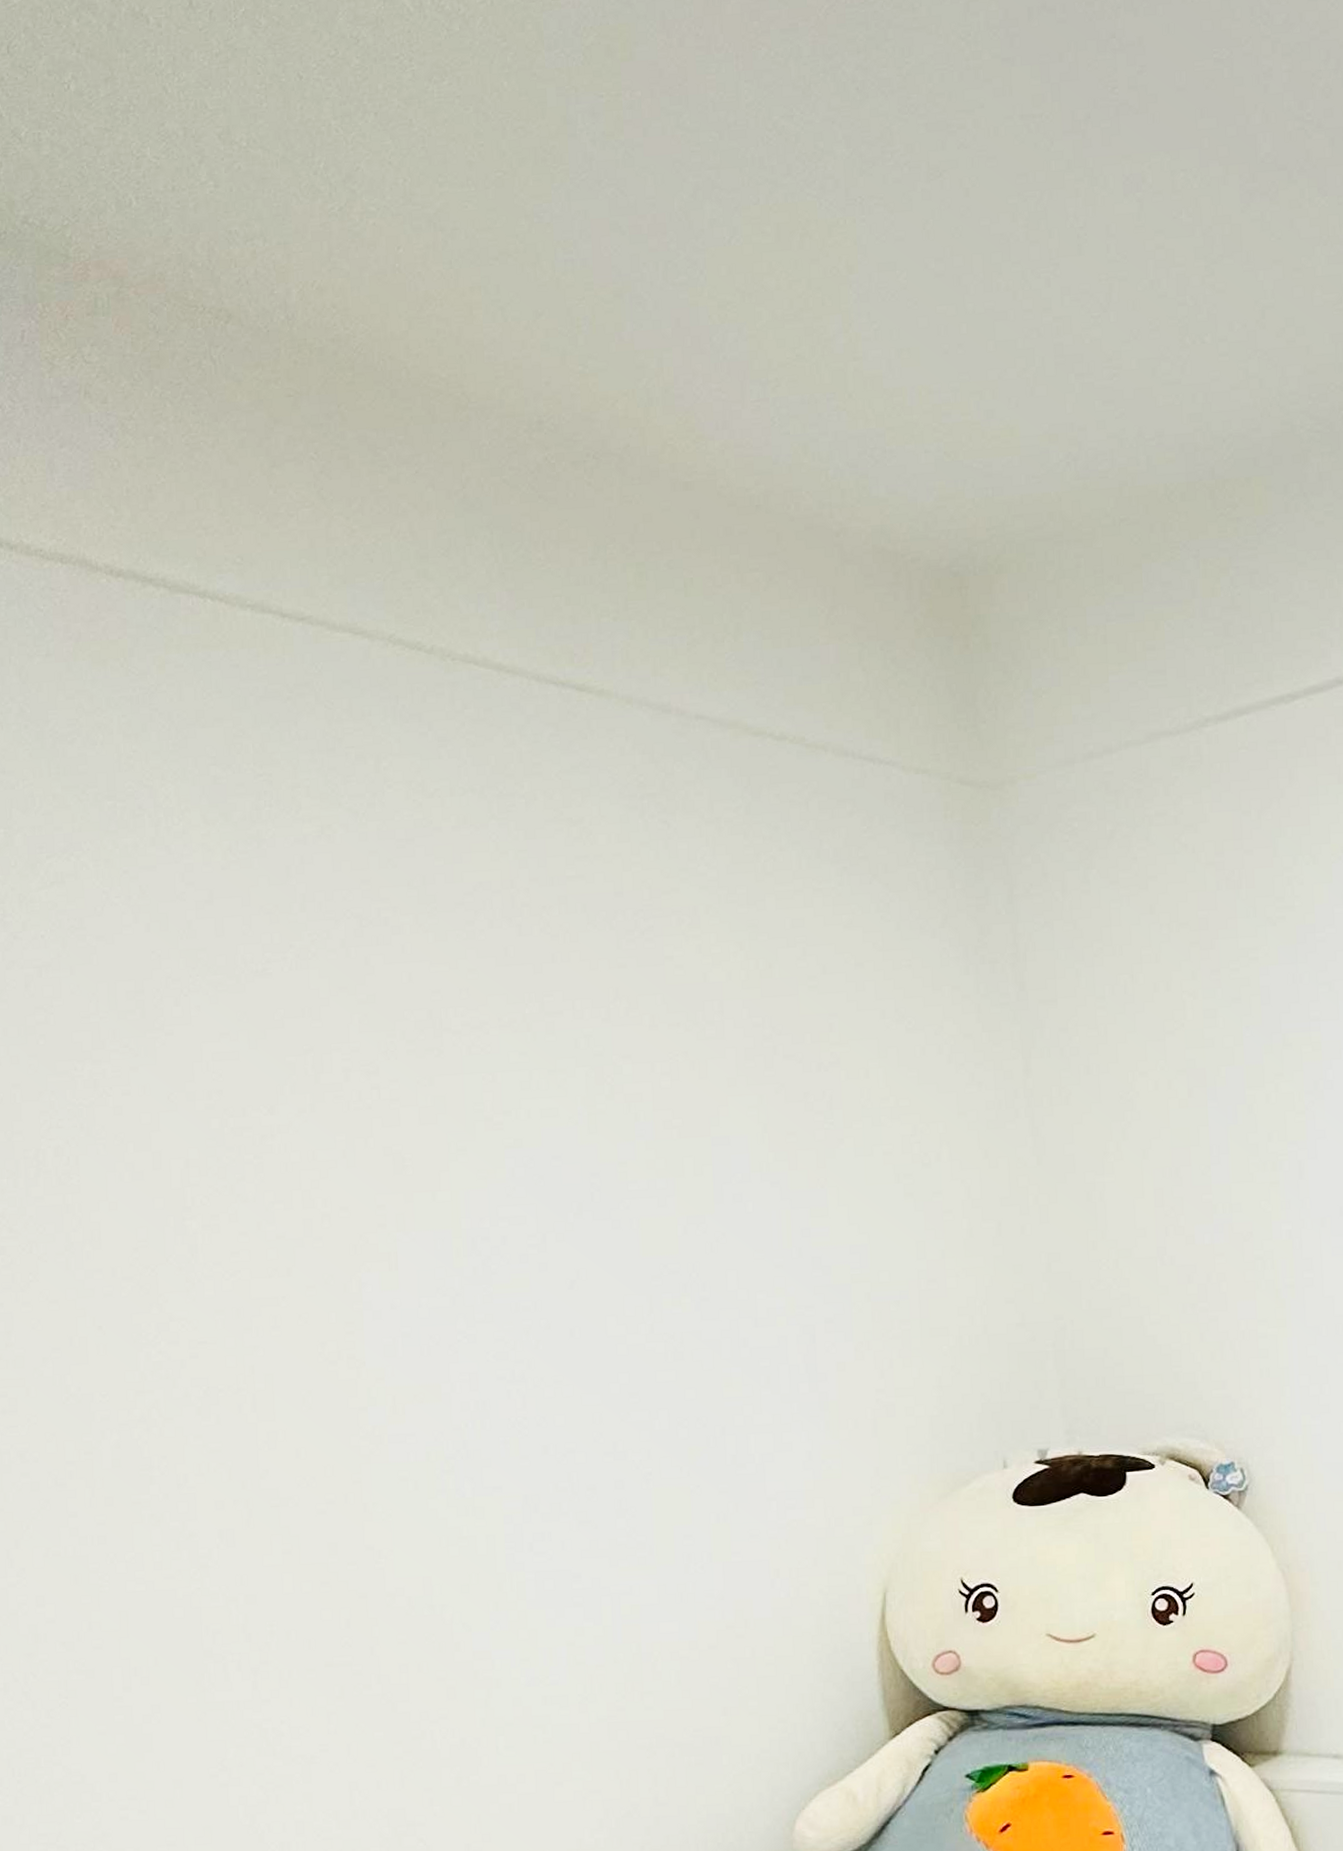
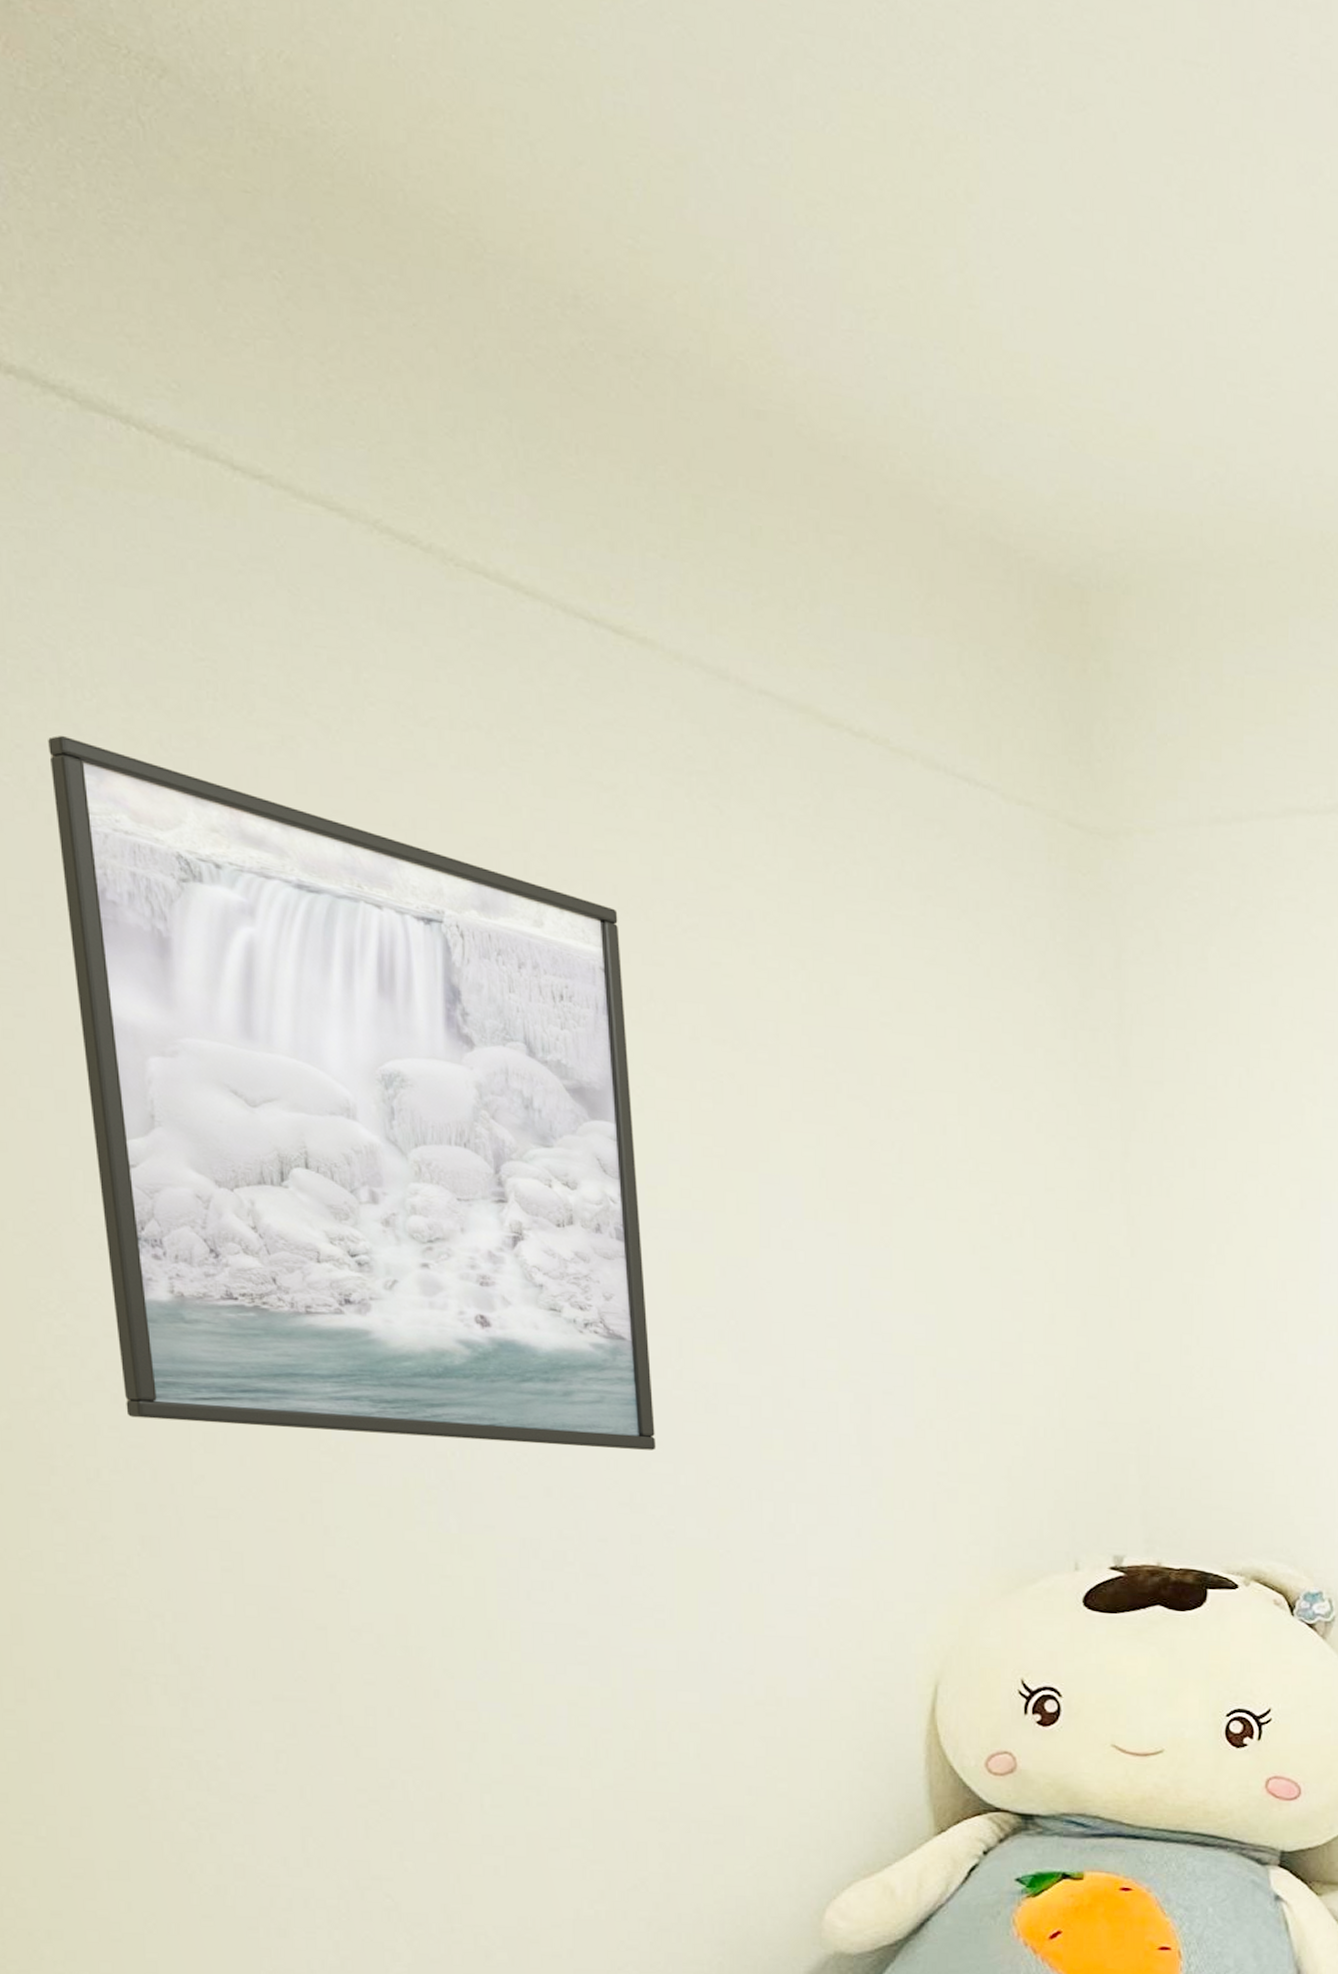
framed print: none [147,857,634,1426] -> present [48,735,657,1450]

